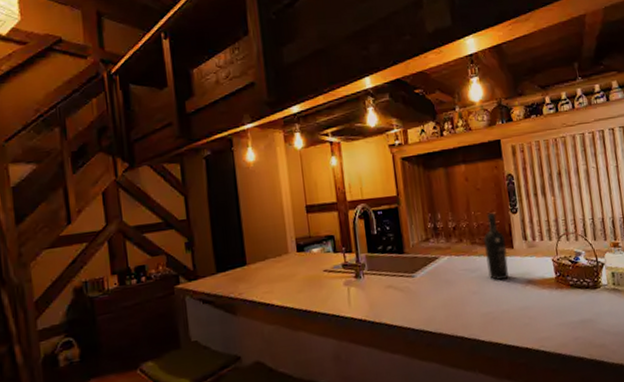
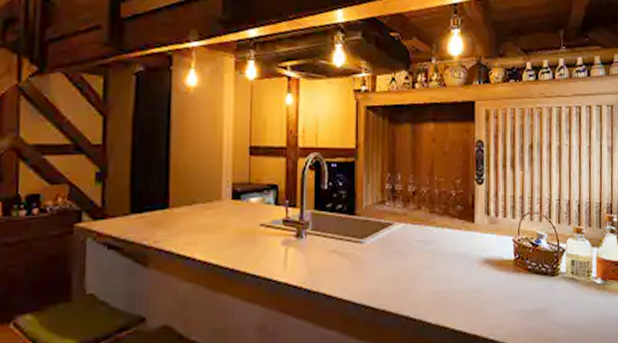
wine bottle: present [483,212,509,281] -> none [443,180,467,257]

